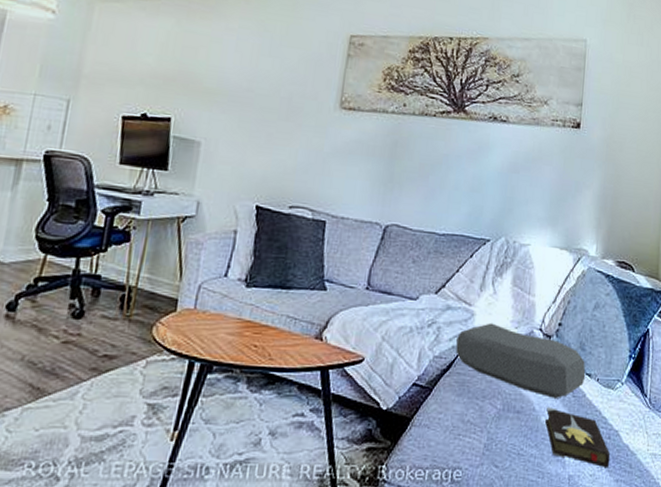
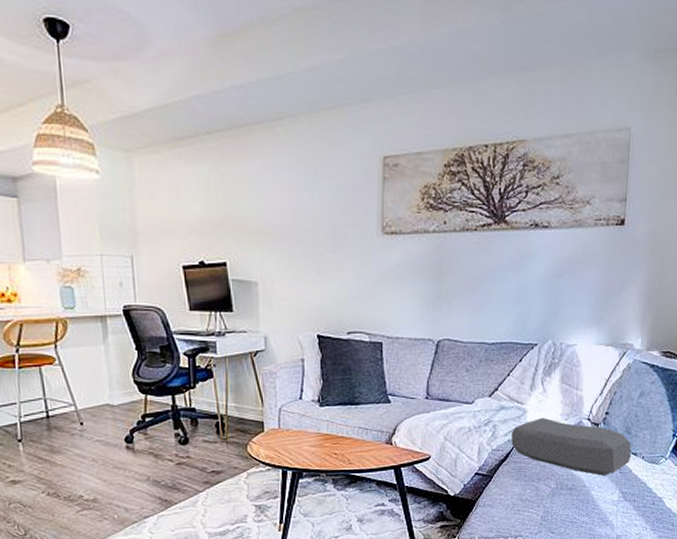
hardback book: present [544,407,611,469] -> none [594,483,655,528]

